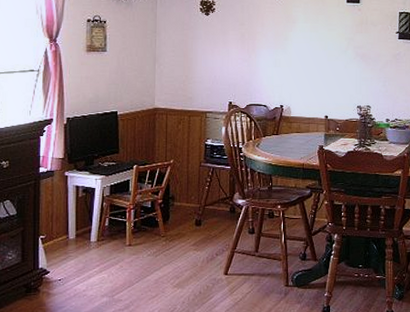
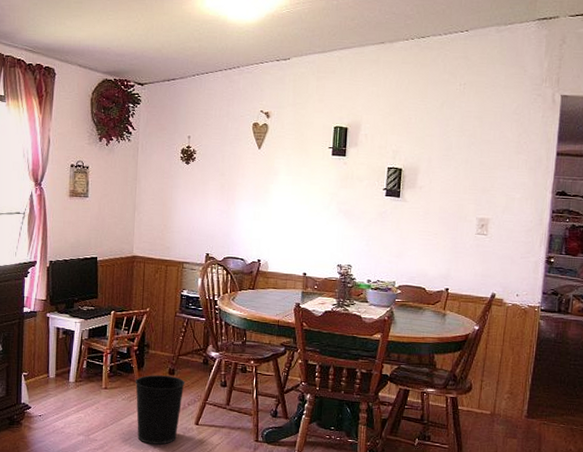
wastebasket: none [160,227,212,299] -> present [135,375,185,445]

